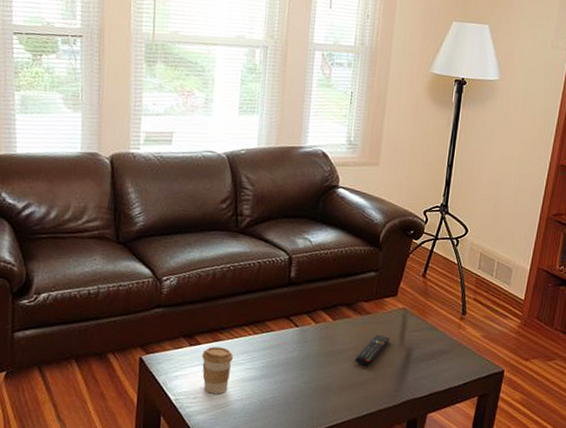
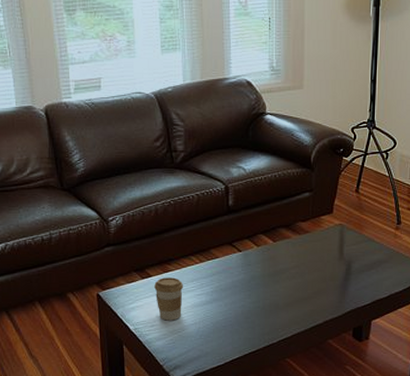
remote control: present [355,334,391,366] -> none [298,251,330,282]

